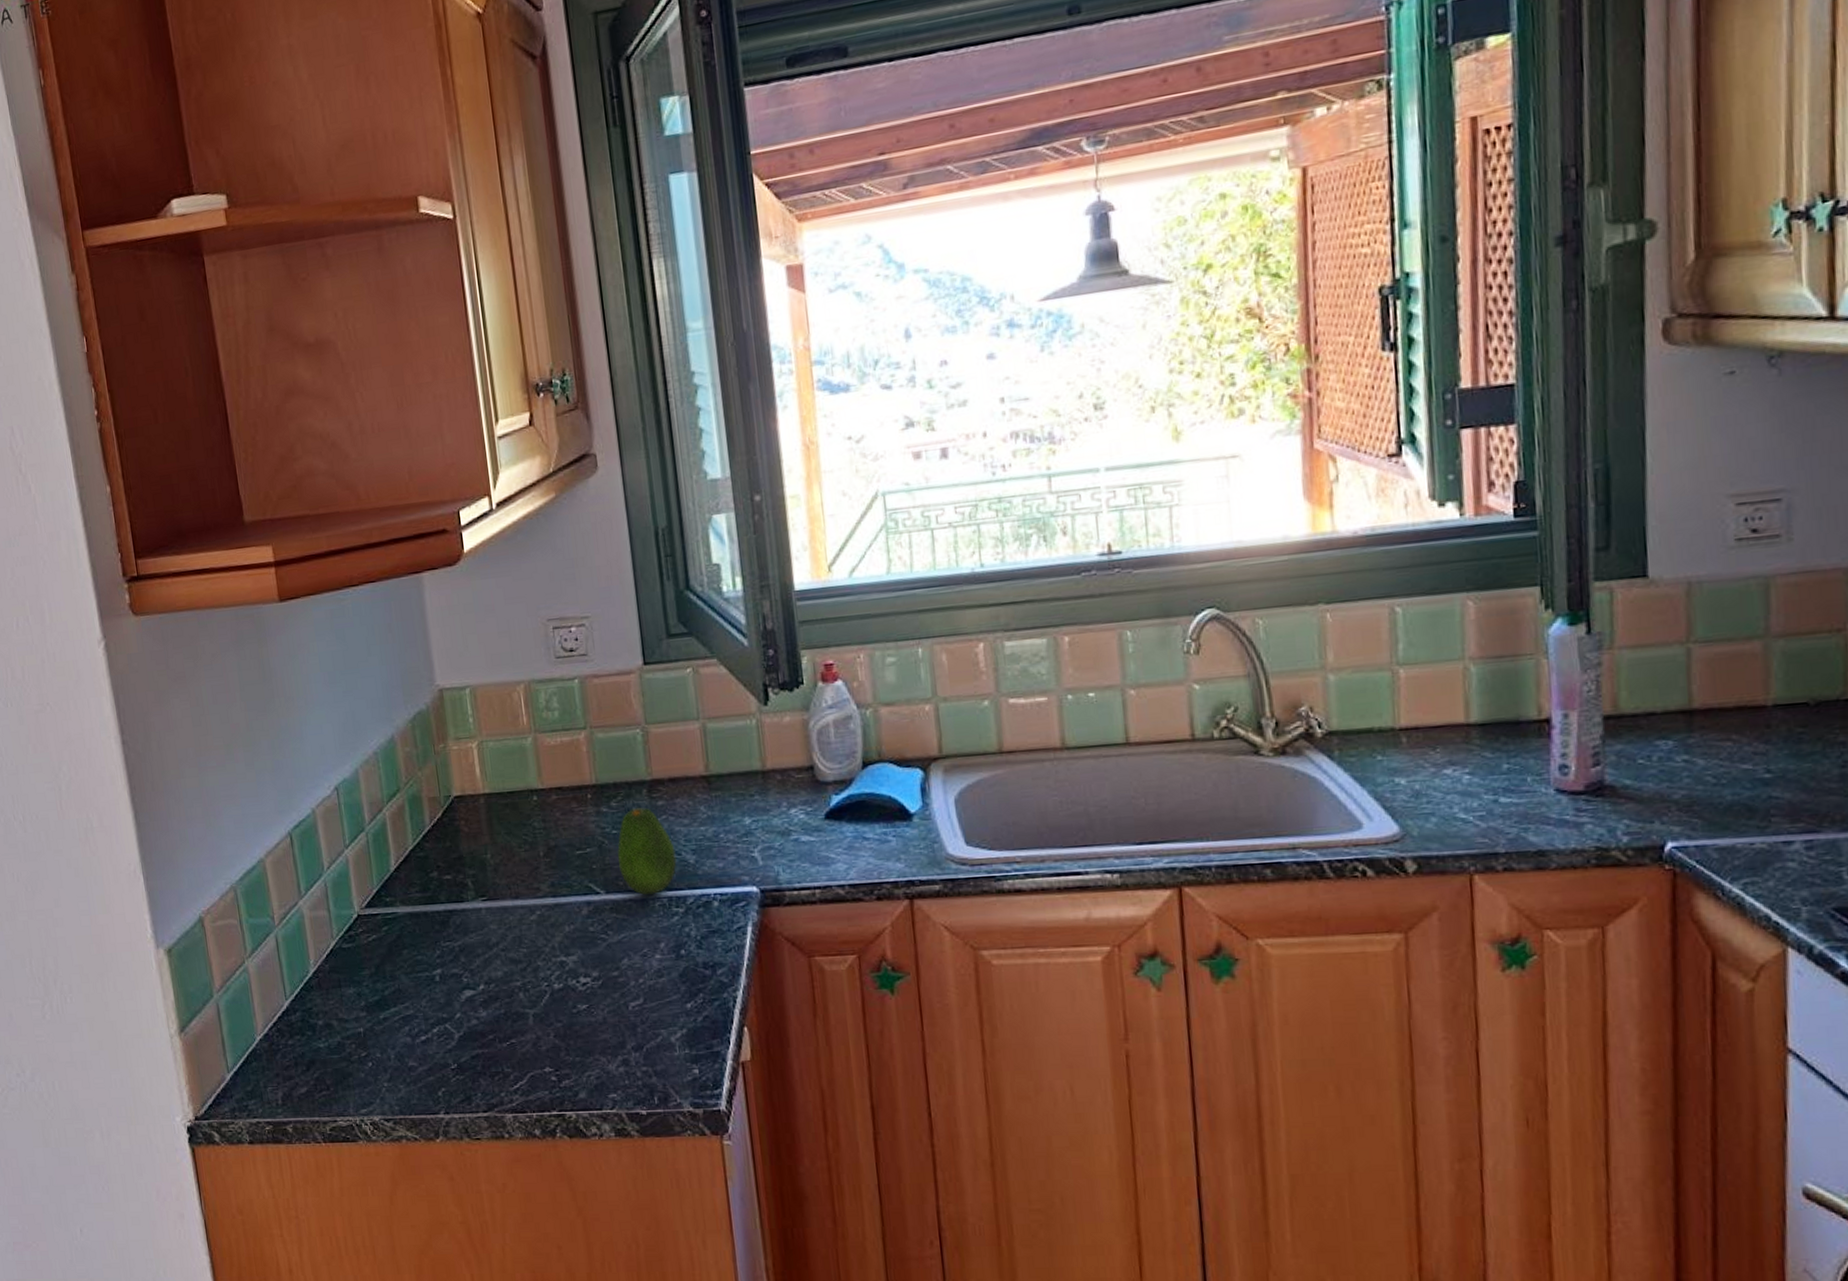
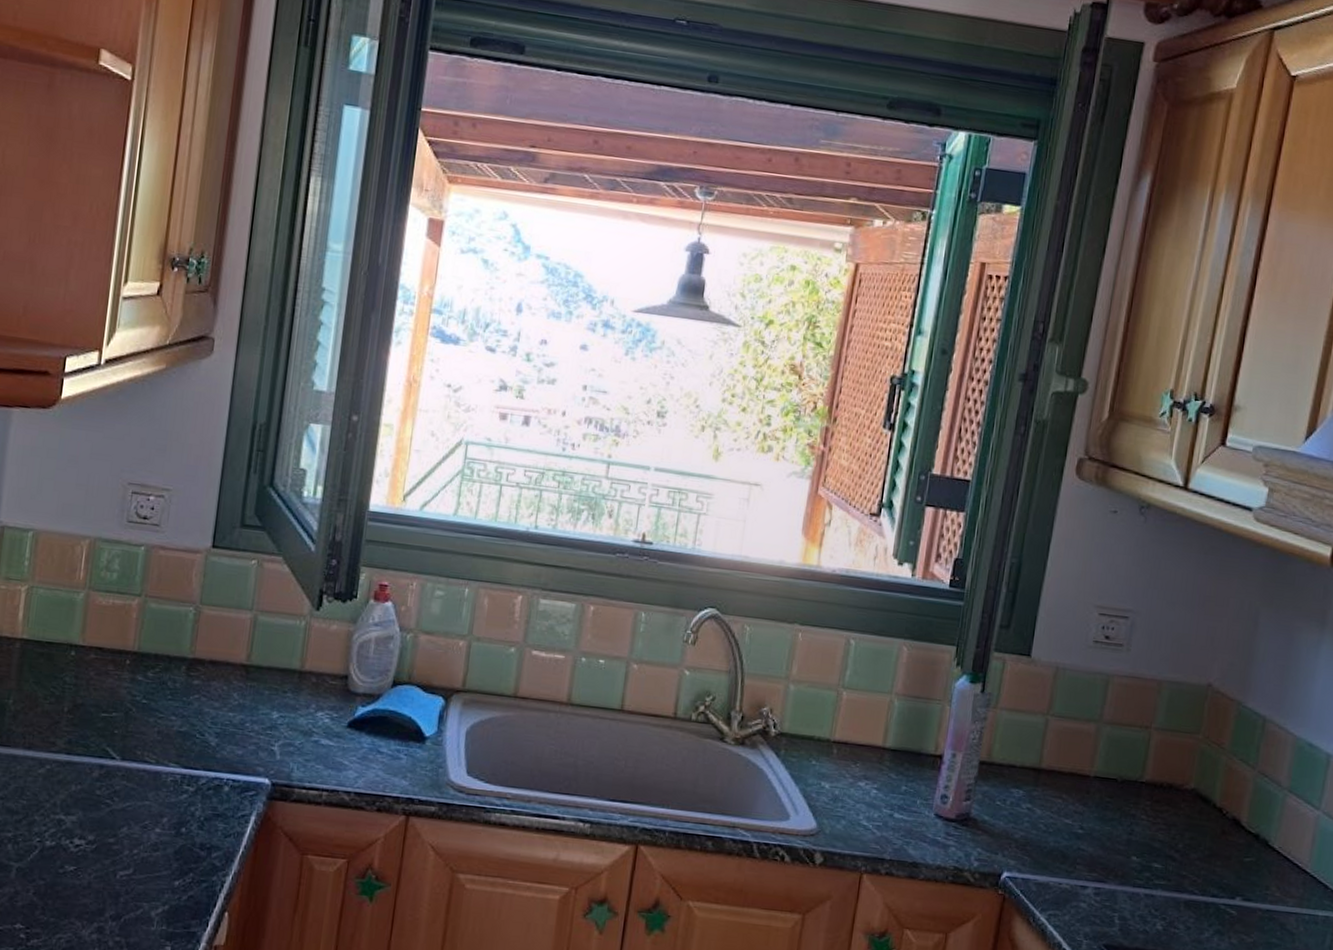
fruit: present [617,807,677,895] -> none [140,682,200,769]

